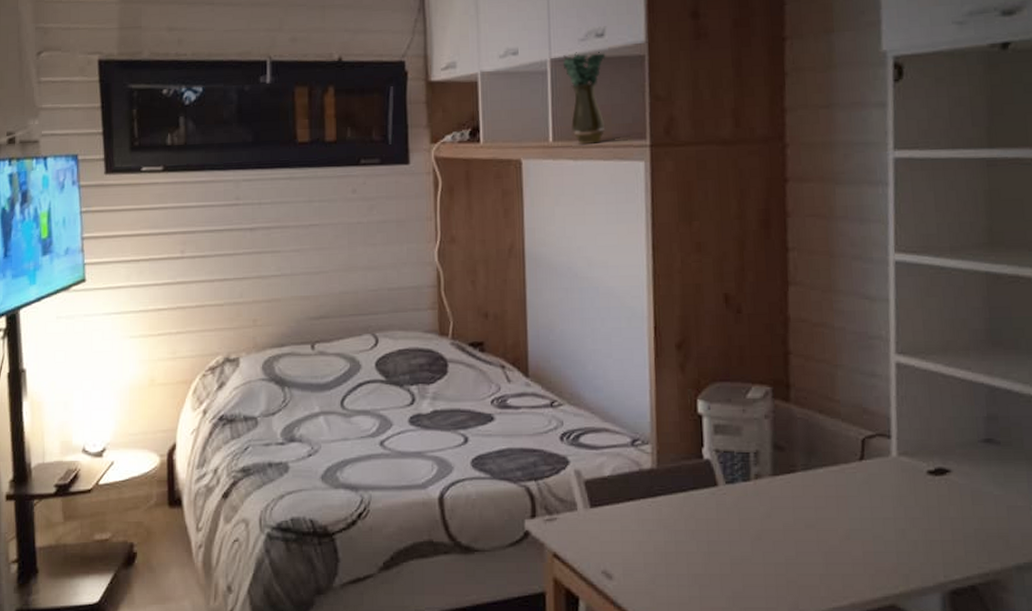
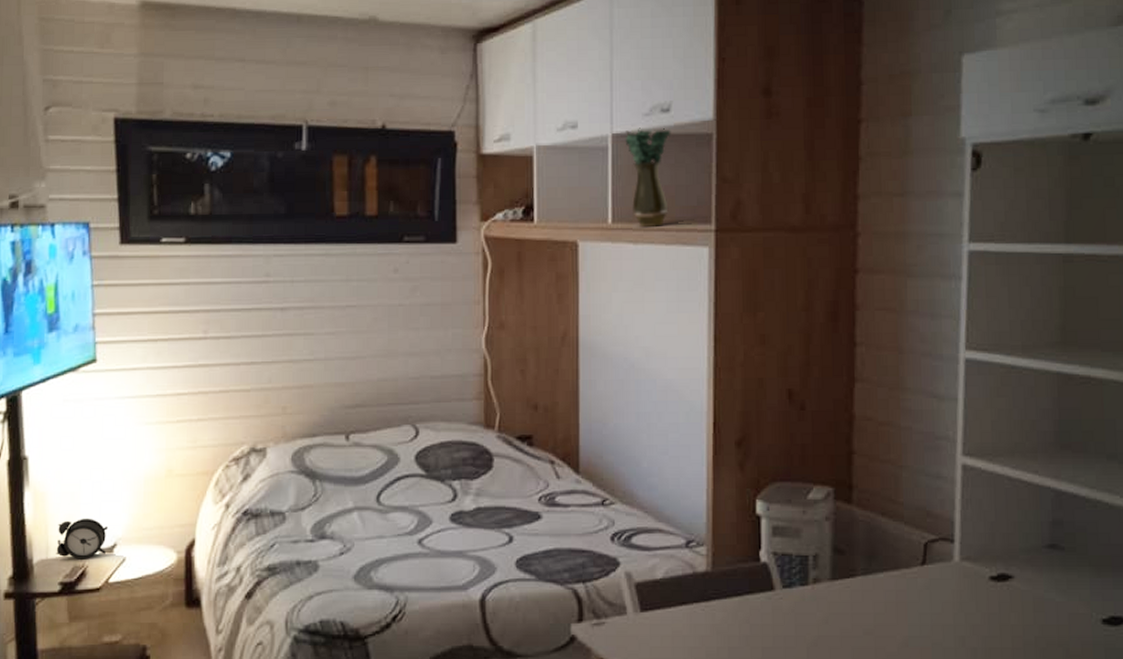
alarm clock: none [51,426,98,463] -> present [56,519,109,560]

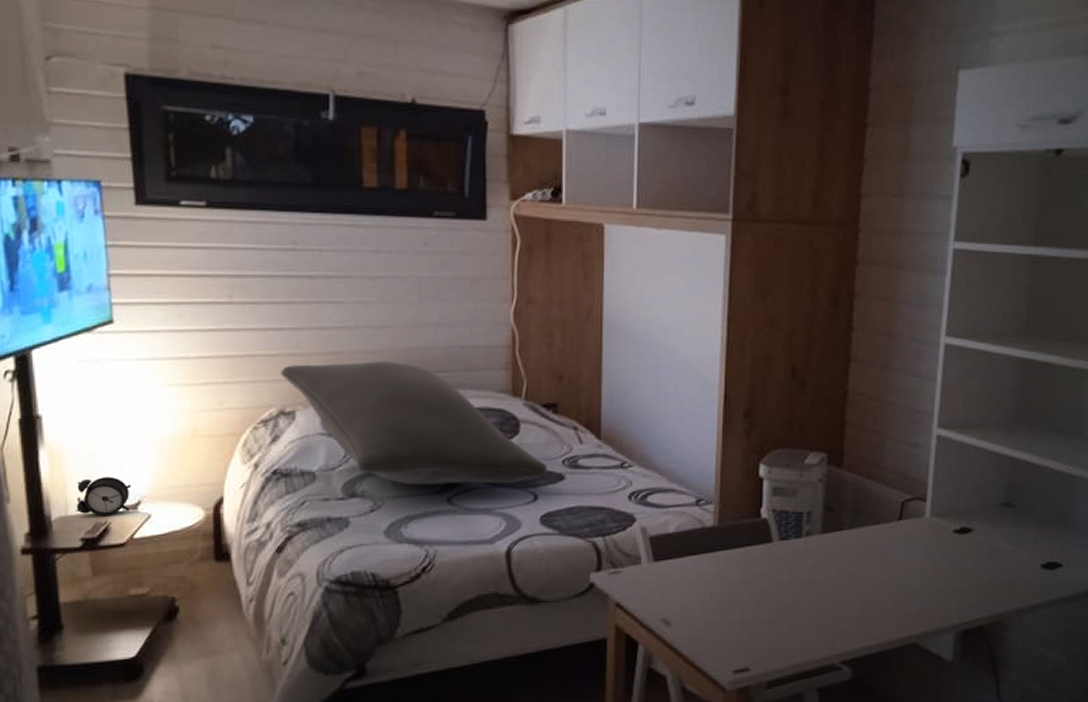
pillow: none [253,394,523,526] -> present [281,361,548,485]
vase: present [625,128,671,228] -> none [651,118,695,215]

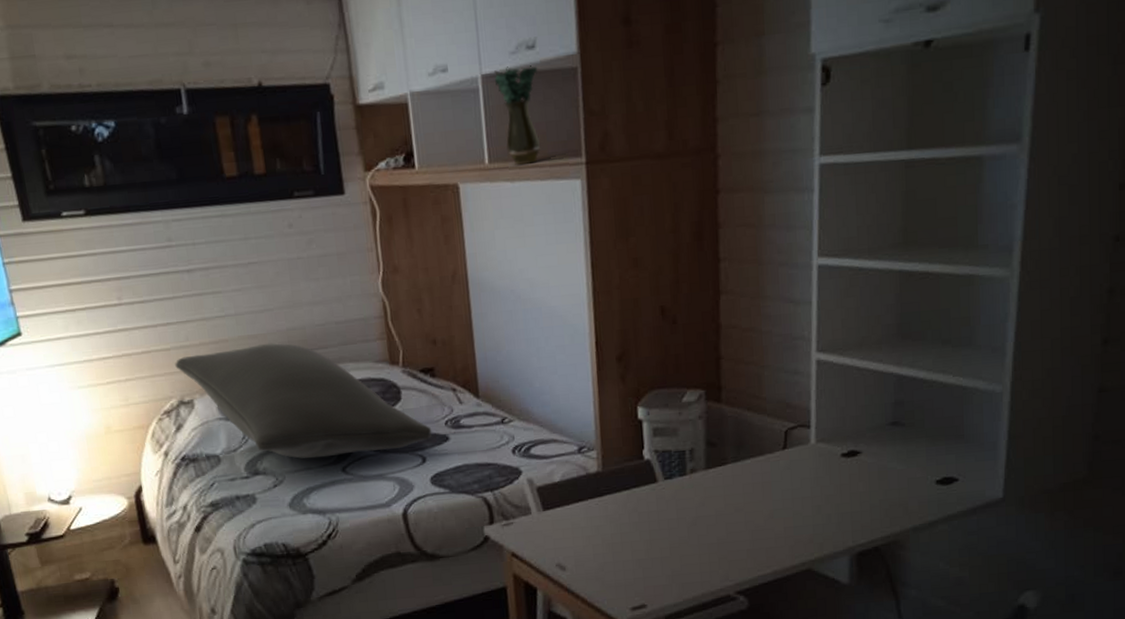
alarm clock: present [76,477,132,516] -> none [14,476,64,513]
vase: none [651,118,695,215] -> present [494,65,541,165]

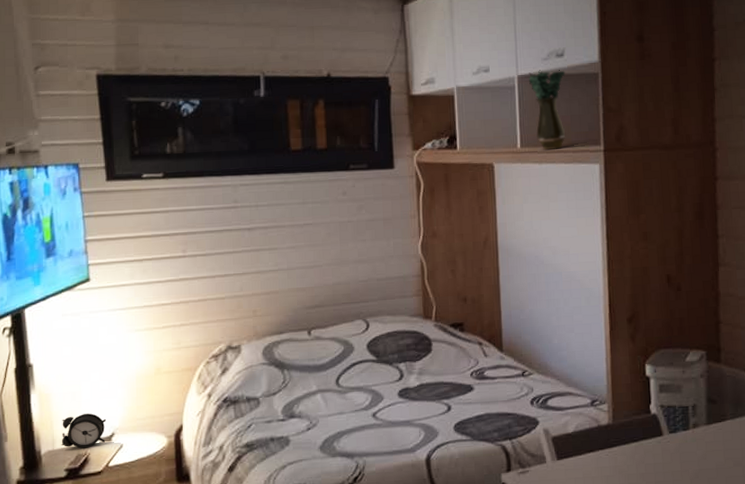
alarm clock: none [14,476,64,513] -> present [61,413,107,449]
pillow: present [175,343,432,459] -> none [227,296,458,404]

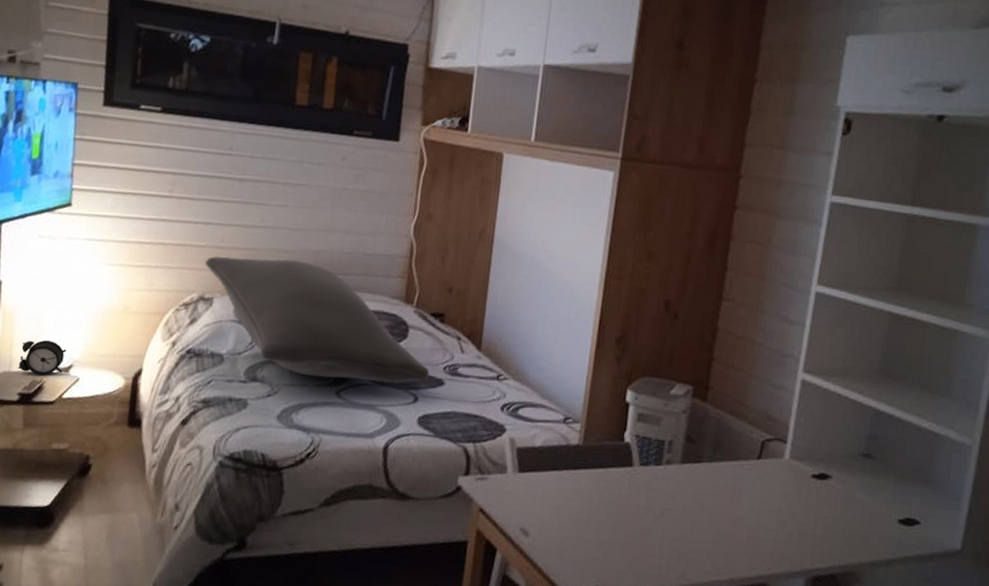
pillow: none [227,296,458,404] -> present [205,256,430,384]
vase: present [528,70,566,150] -> none [553,62,595,150]

